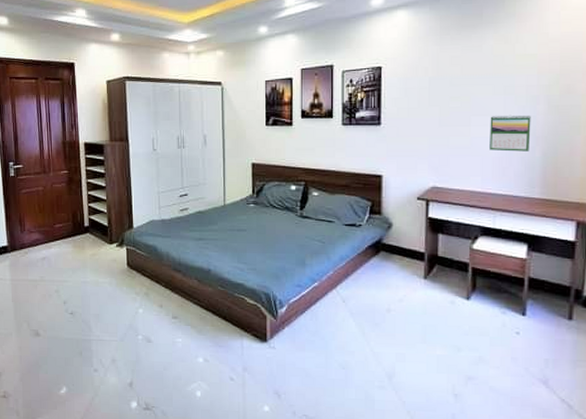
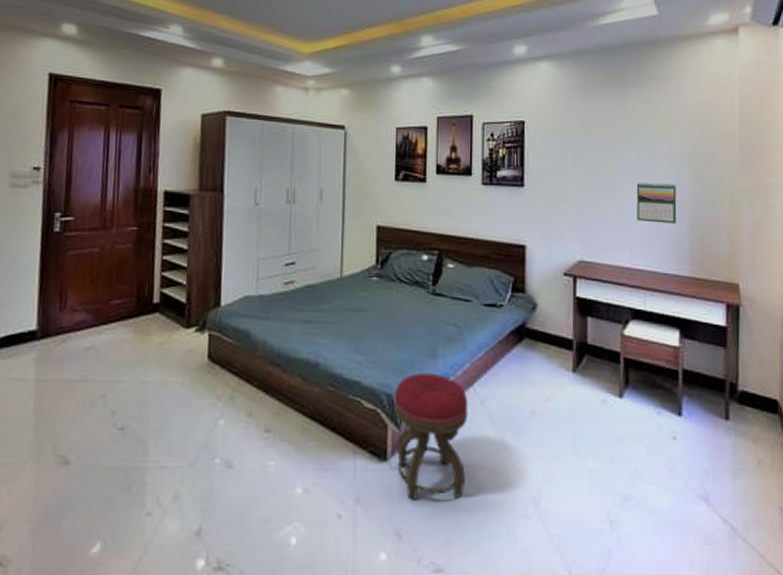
stool: none [271,278,332,372] -> present [394,372,469,502]

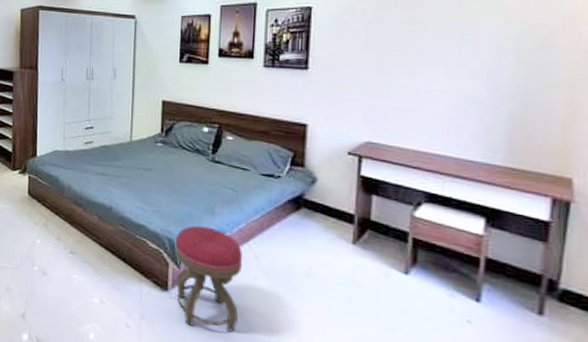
calendar: present [636,182,677,224] -> none [439,67,494,111]

